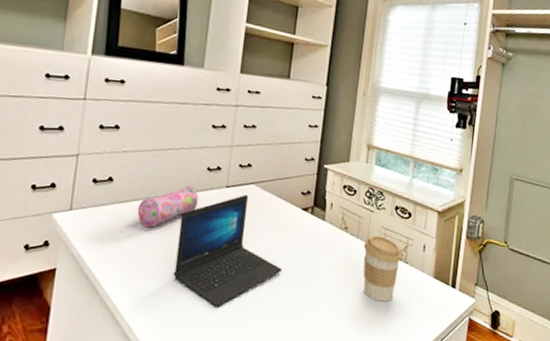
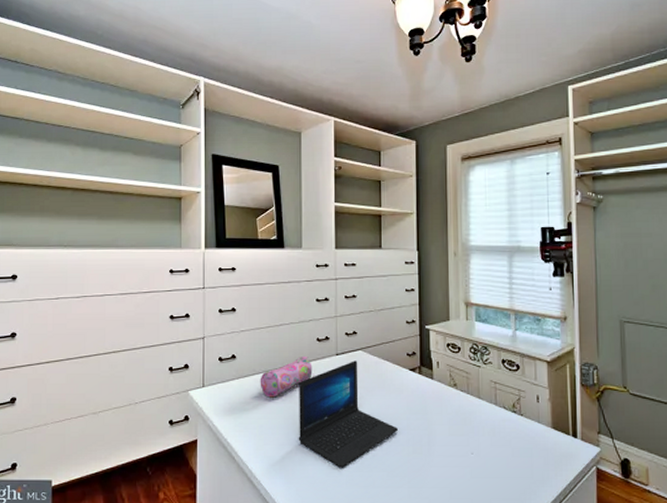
coffee cup: present [363,236,402,302] -> none [475,390,516,455]

